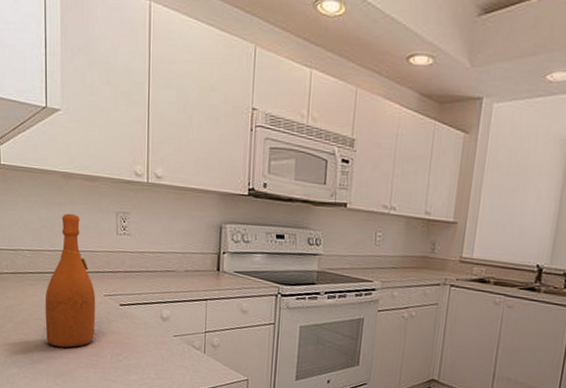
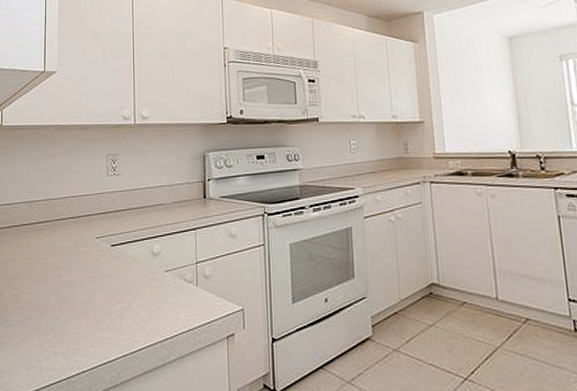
wine bottle: present [45,213,96,348] -> none [38,162,88,299]

